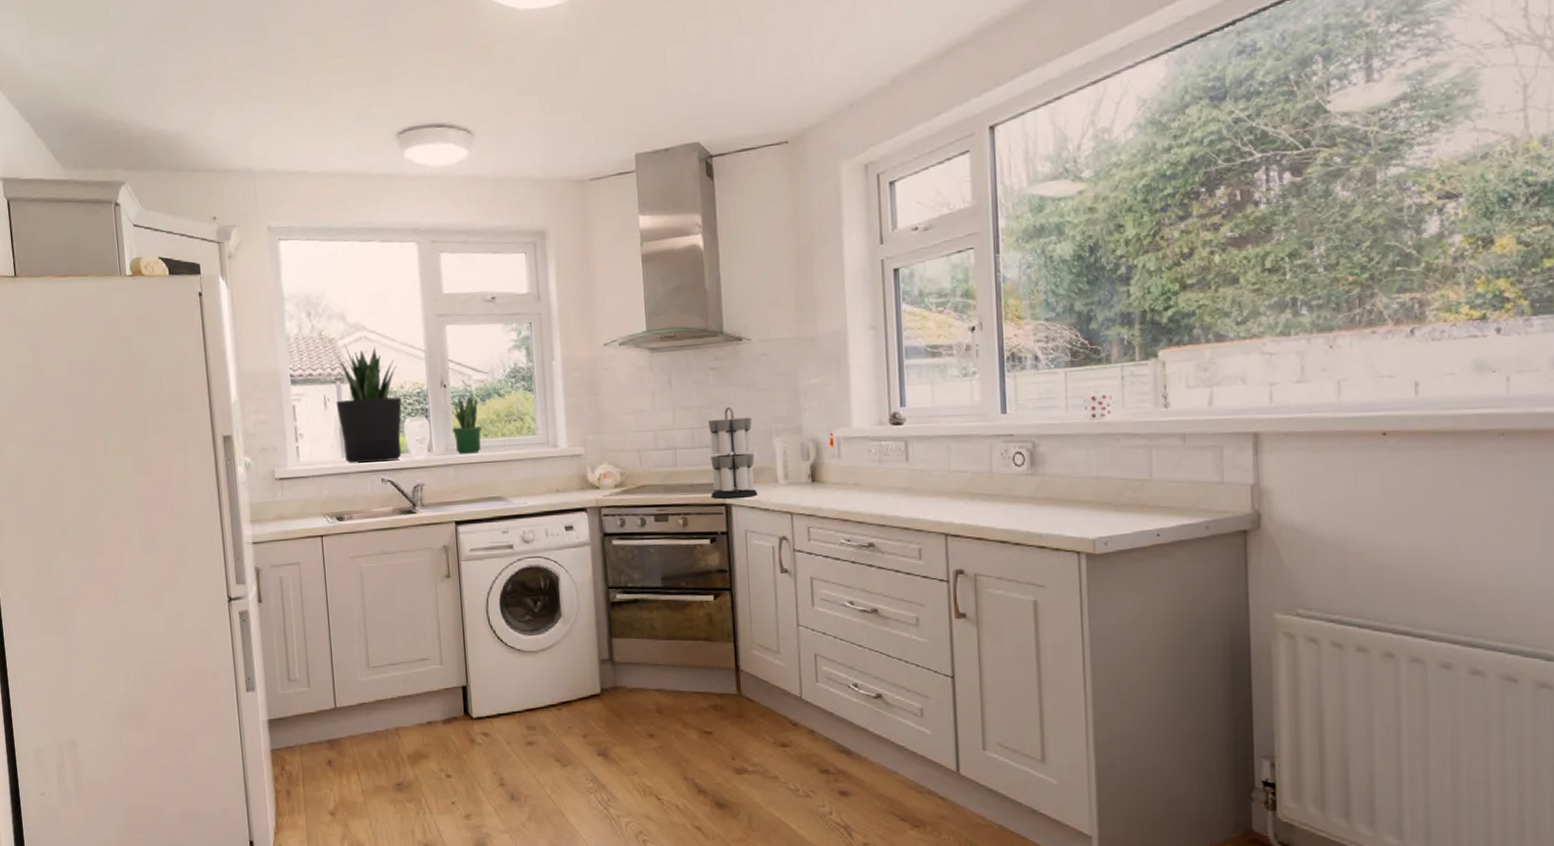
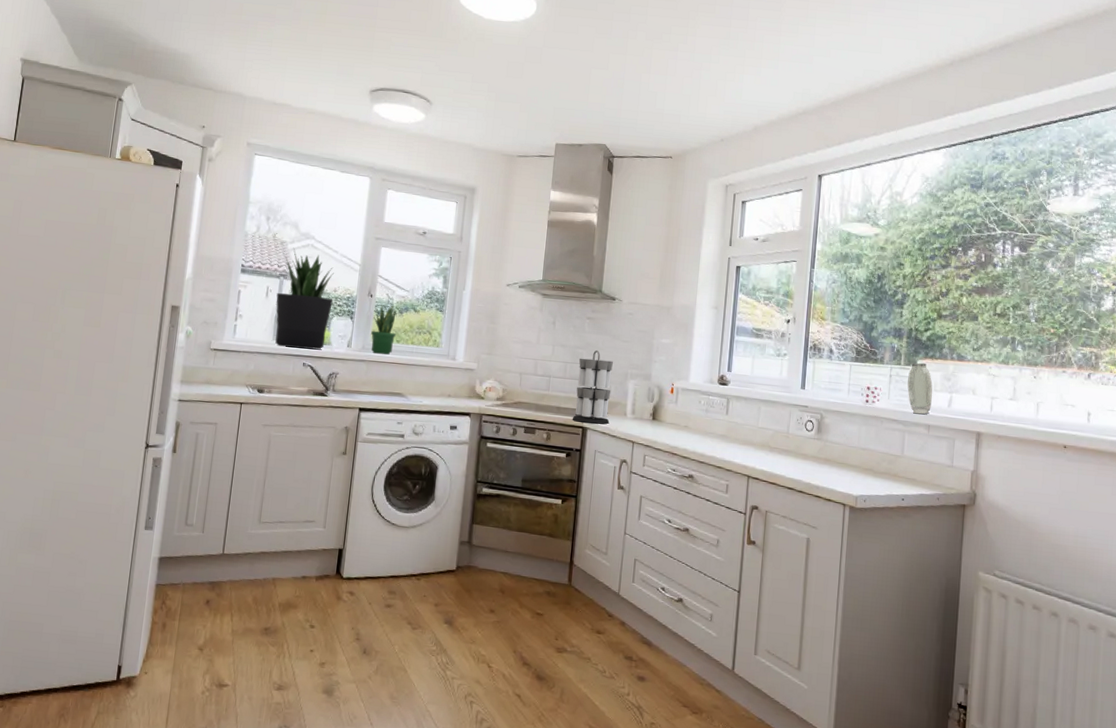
vase: none [1147,352,1185,422] -> present [907,362,933,415]

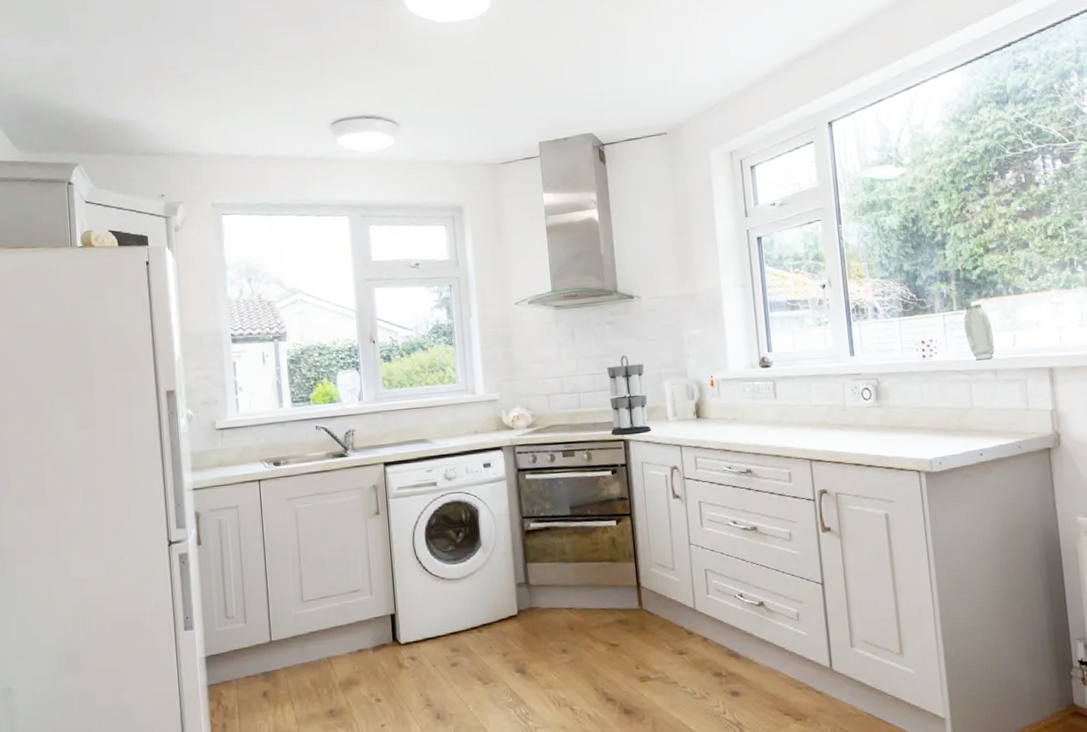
planter: present [275,248,334,350] -> none [274,307,335,413]
planter: present [371,304,396,355] -> none [380,349,408,403]

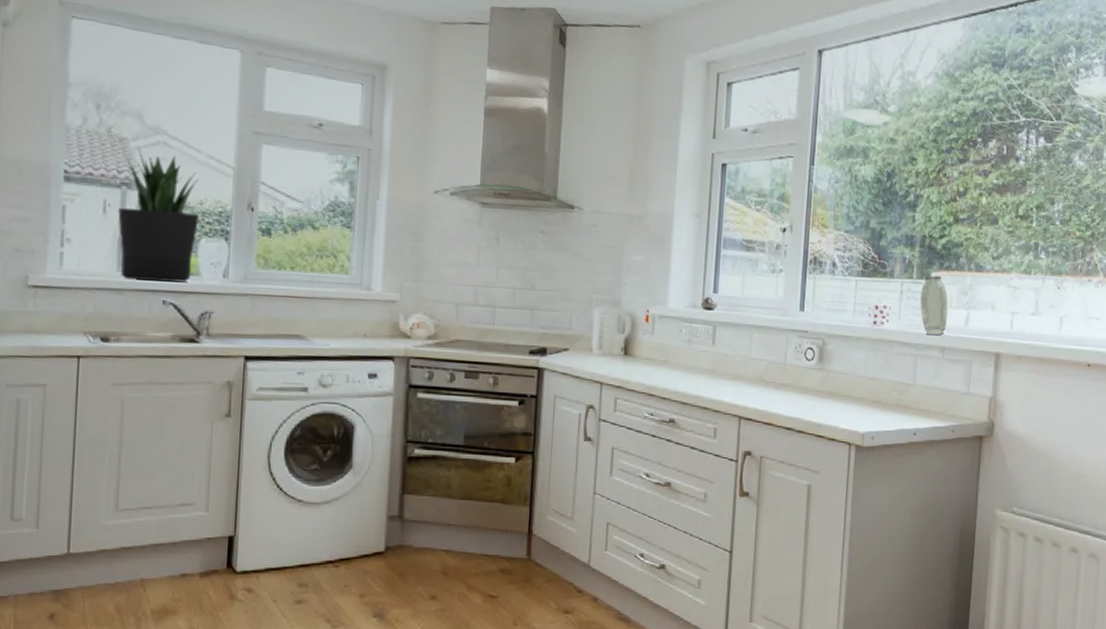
planter: none [274,307,335,413] -> present [118,147,199,283]
spice rack: present [607,354,652,435] -> none [526,271,574,363]

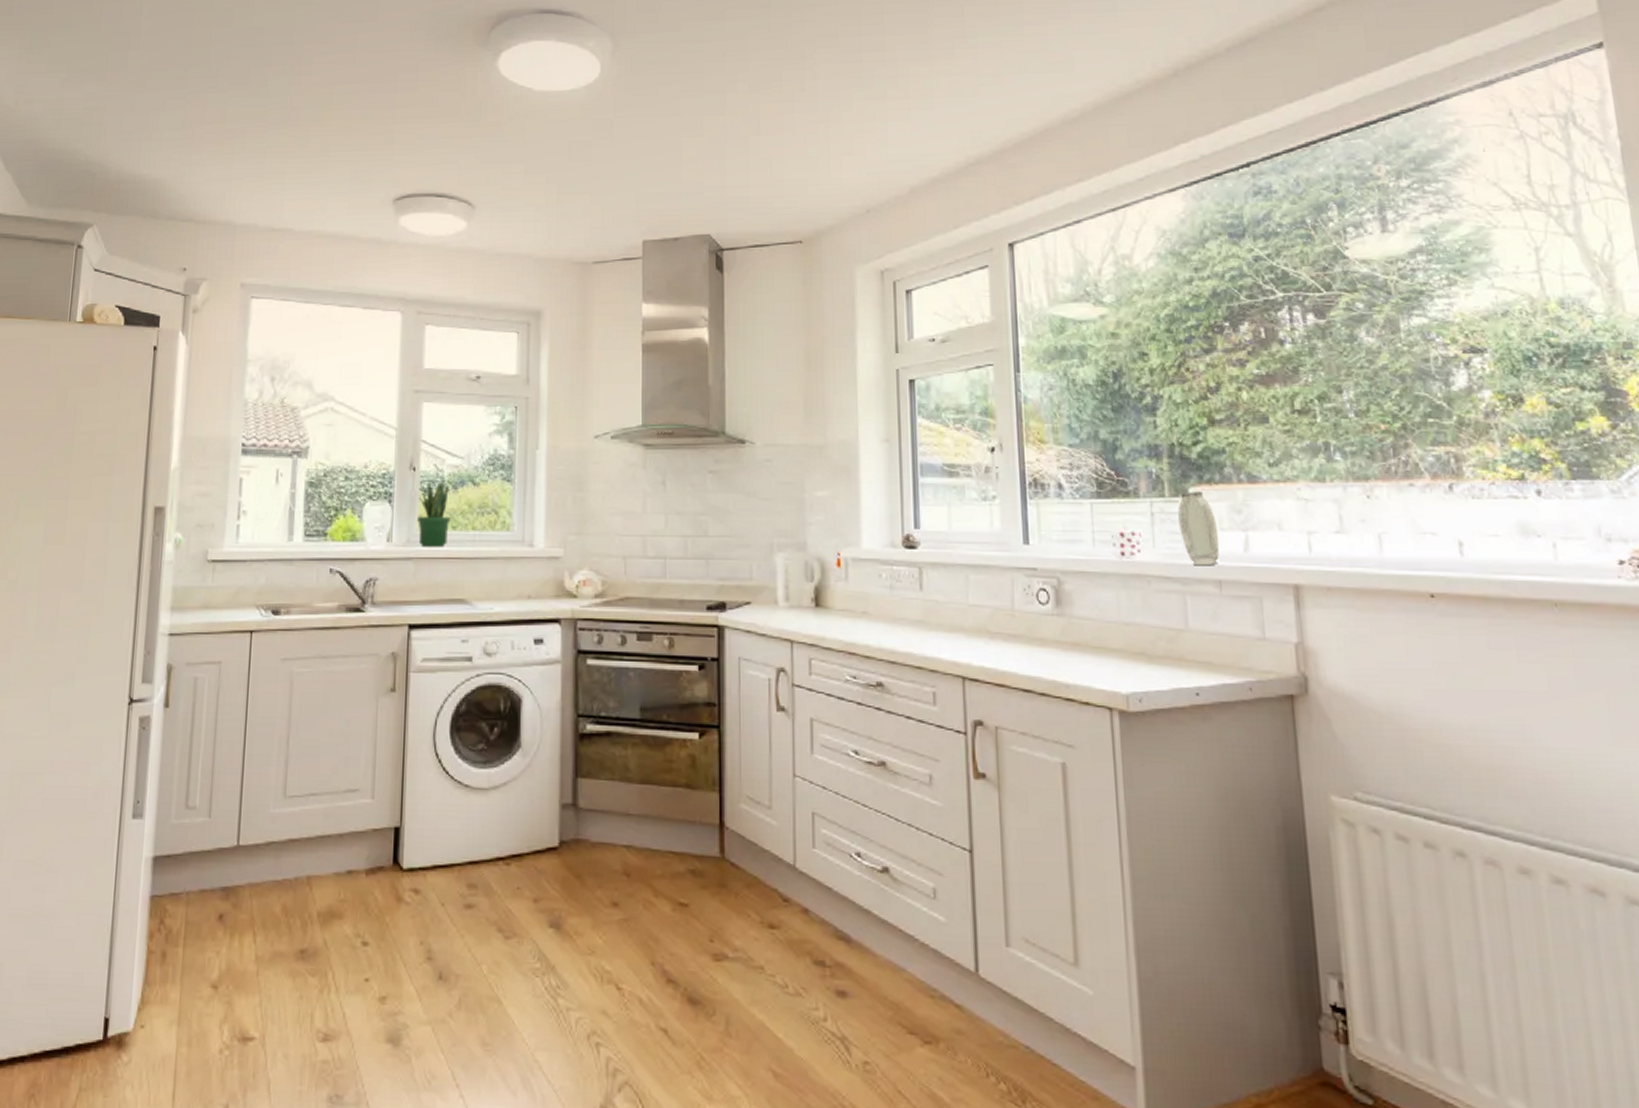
planter: present [118,147,199,283] -> none [289,415,364,549]
planter: none [255,220,289,287] -> present [418,479,451,548]

